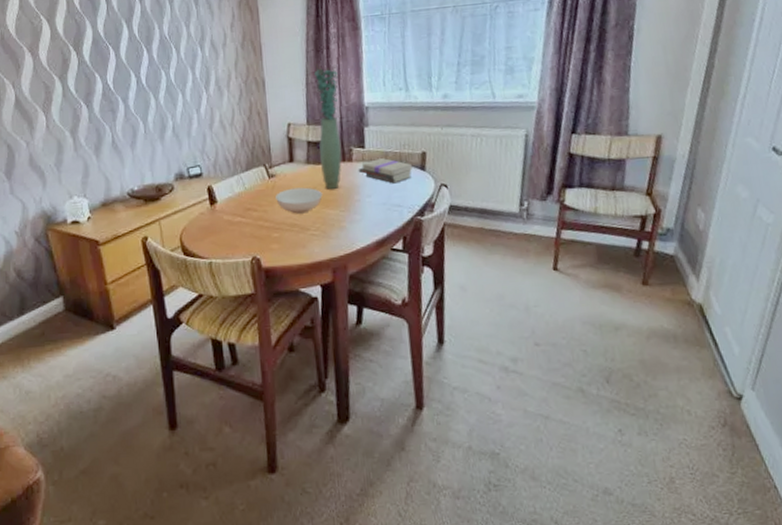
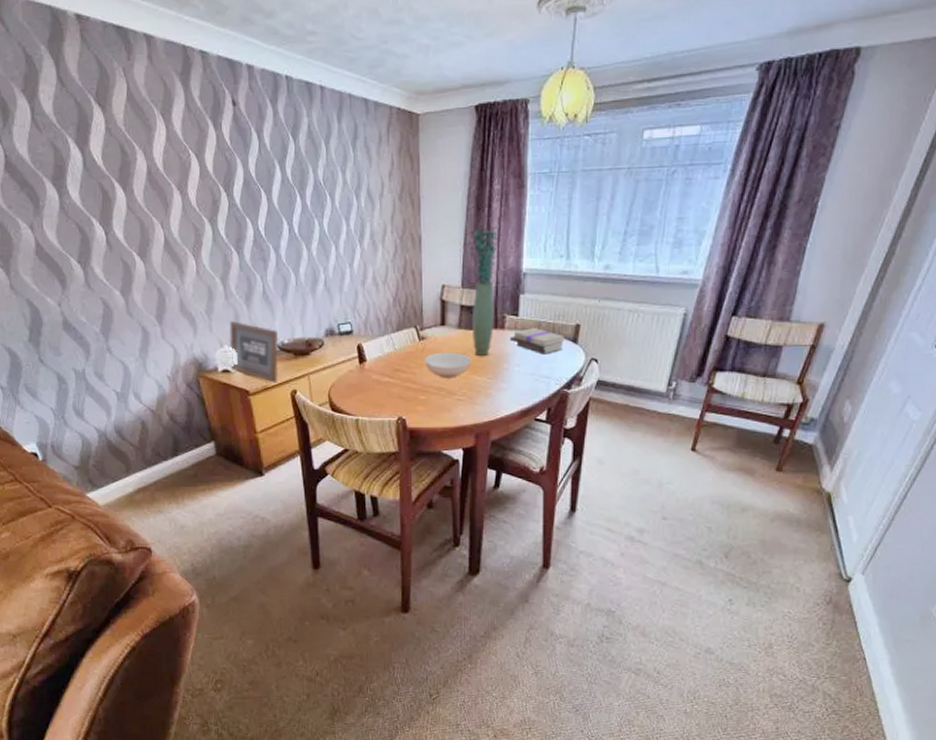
picture frame: none [79,172,128,231] -> present [229,321,278,383]

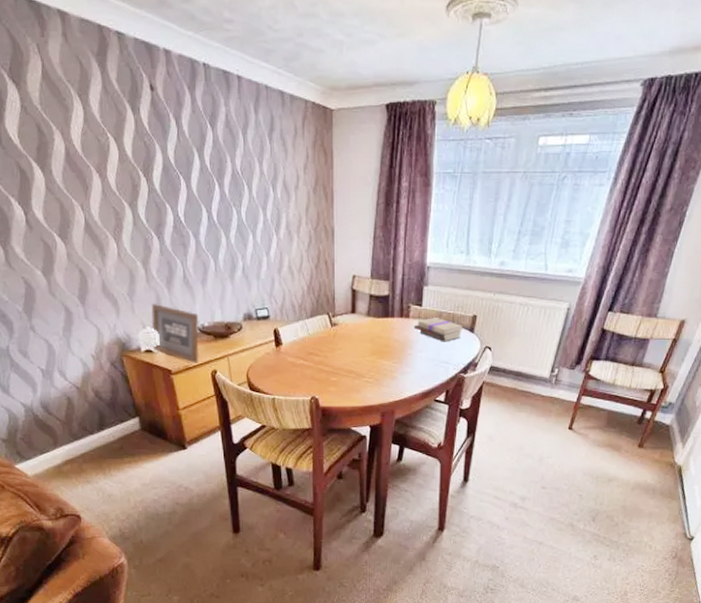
bowl: present [425,352,472,378] -> none [336,338,379,362]
vase: present [473,223,498,356] -> none [380,217,405,342]

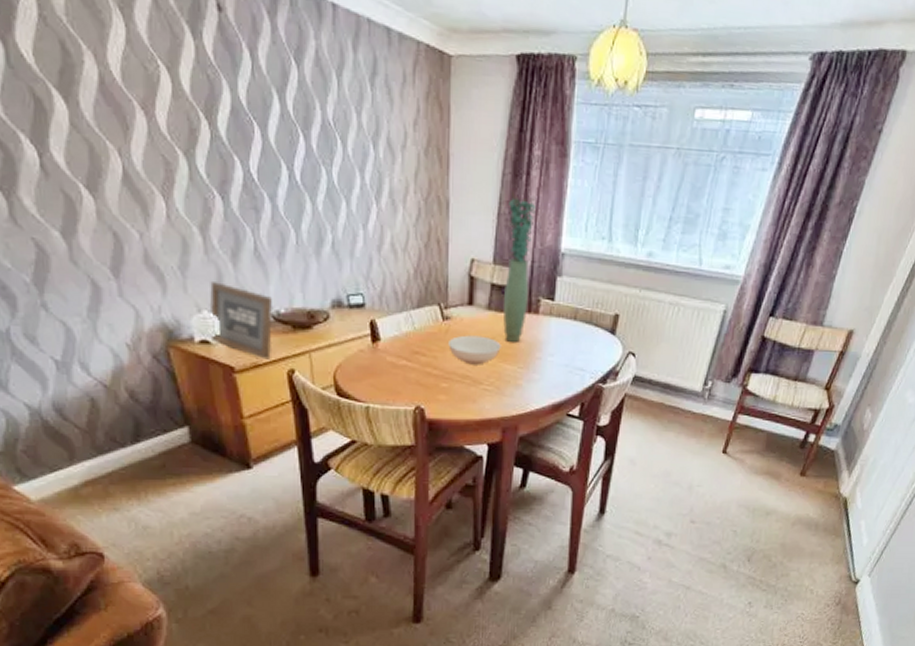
bowl: none [336,338,379,362] -> present [448,335,501,365]
vase: none [380,217,405,342] -> present [503,191,536,342]
books: present [413,316,464,342] -> none [543,314,603,345]

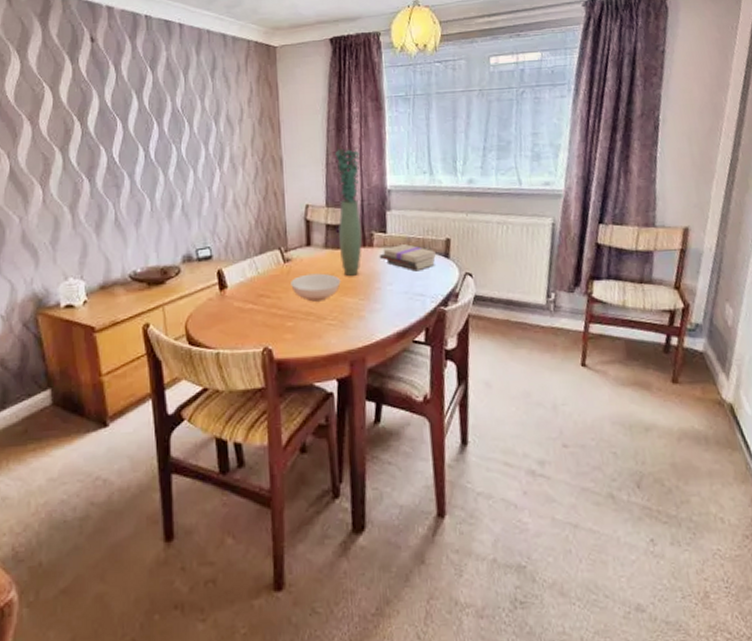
picture frame: present [210,282,272,360] -> none [74,251,129,317]
books: none [543,314,603,345] -> present [379,243,437,272]

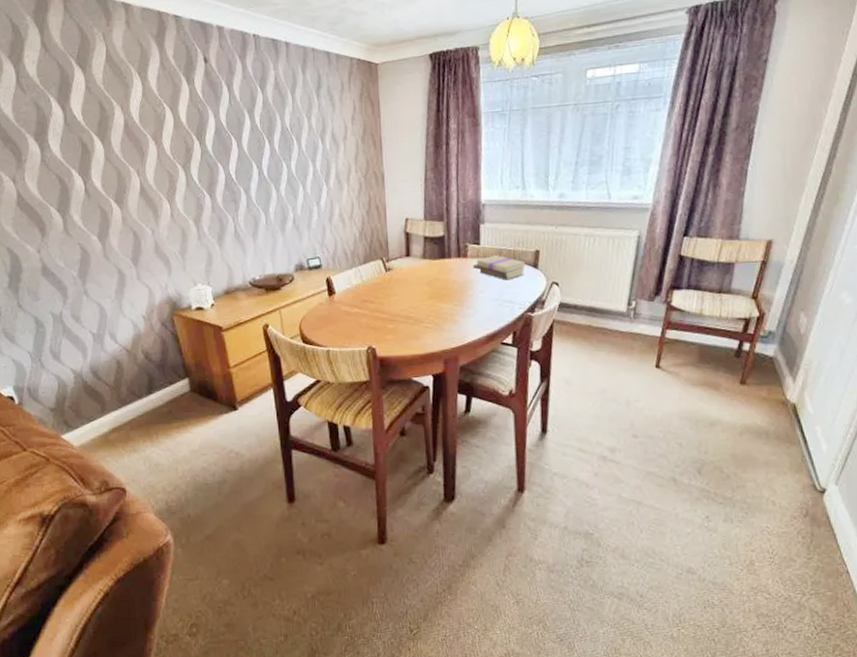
bowl: present [291,273,341,302] -> none [392,281,437,307]
vase: present [335,143,362,276] -> none [433,159,457,284]

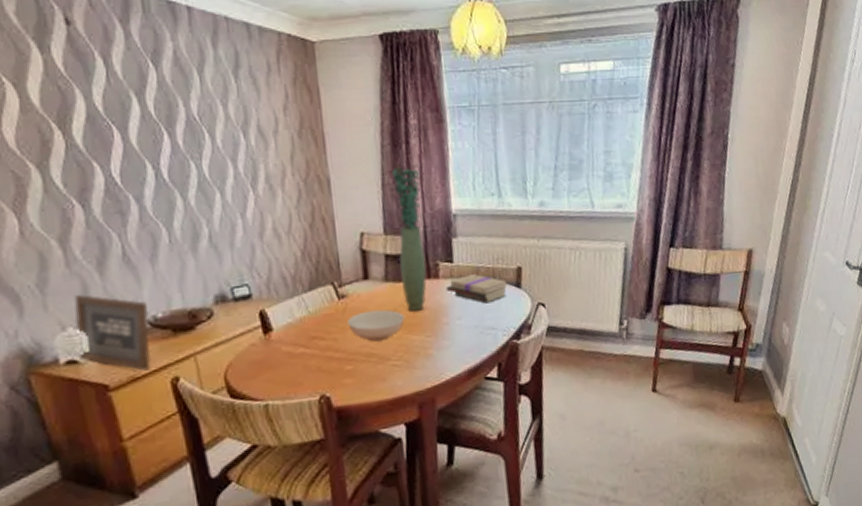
picture frame: none [203,260,250,319] -> present [74,295,151,372]
bowl: none [392,281,437,307] -> present [347,309,405,342]
vase: none [433,159,457,284] -> present [392,161,427,312]

